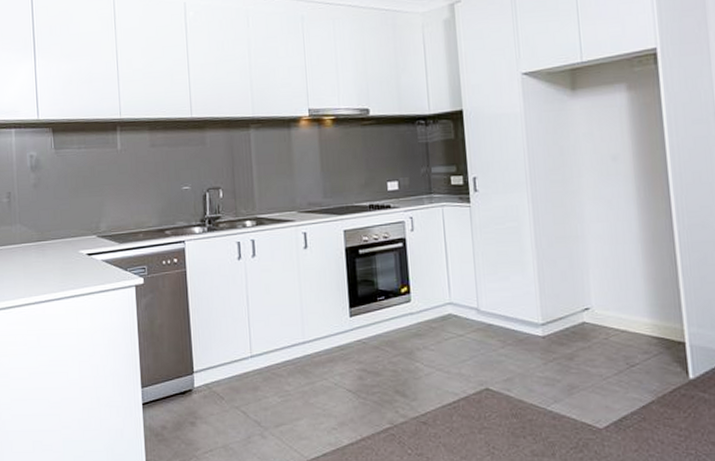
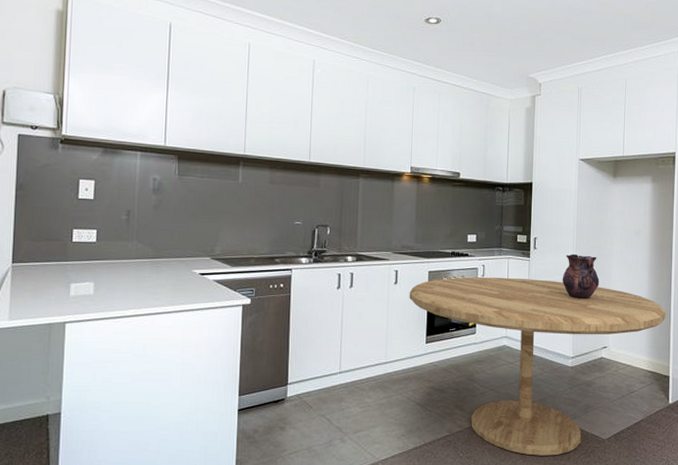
dining table: none [323,228,670,451] -> present [409,277,666,456]
vase: none [516,192,569,249] -> present [562,253,600,300]

